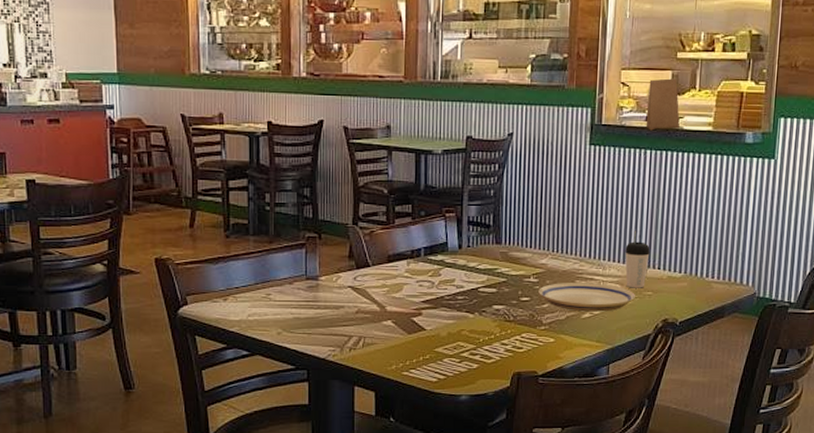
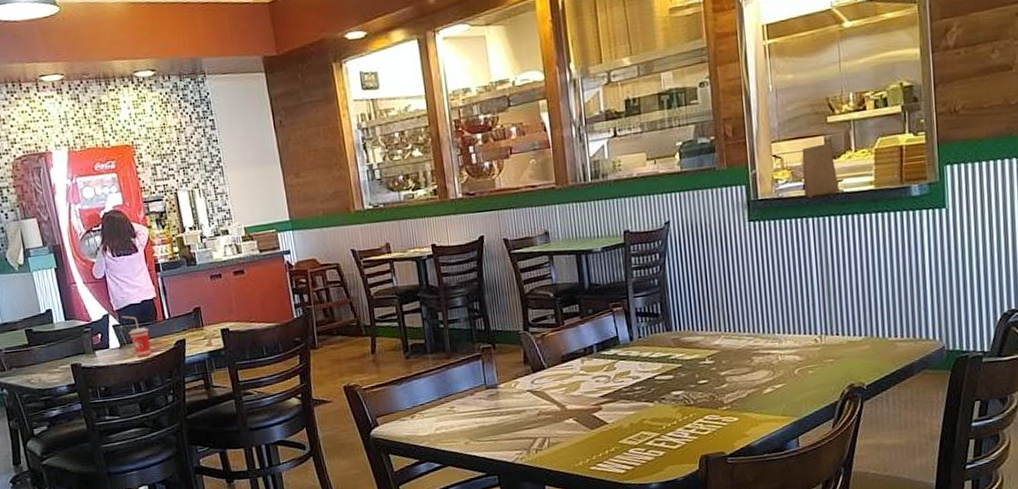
plate: present [538,283,635,312] -> none [715,357,816,388]
beverage cup: present [625,230,650,288] -> none [799,299,826,358]

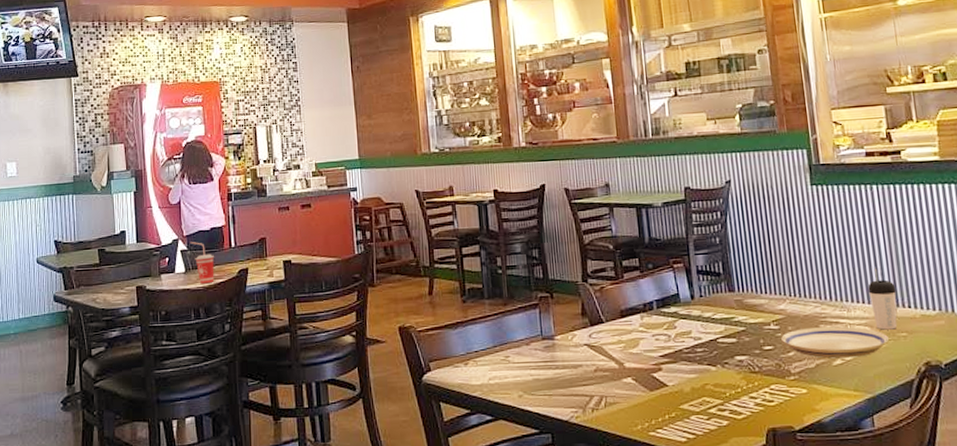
plate: none [715,357,816,388] -> present [781,326,889,358]
beverage cup: none [799,299,826,358] -> present [868,268,898,330]
paper bag: present [802,143,839,199] -> none [862,113,903,166]

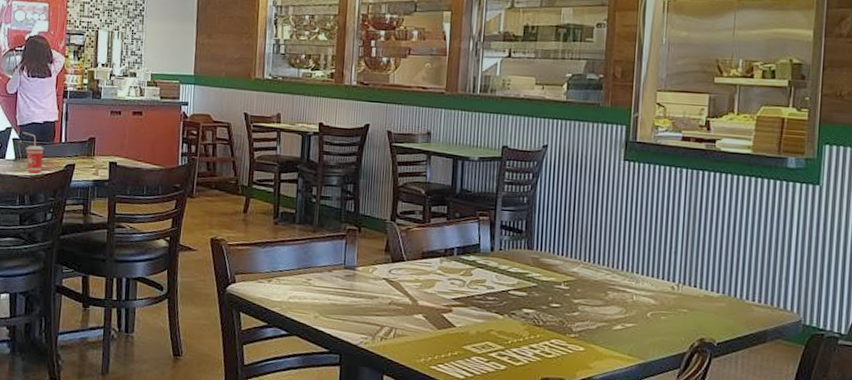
plate: present [781,326,889,358] -> none [569,292,670,325]
beverage cup: present [868,268,898,330] -> none [659,246,686,305]

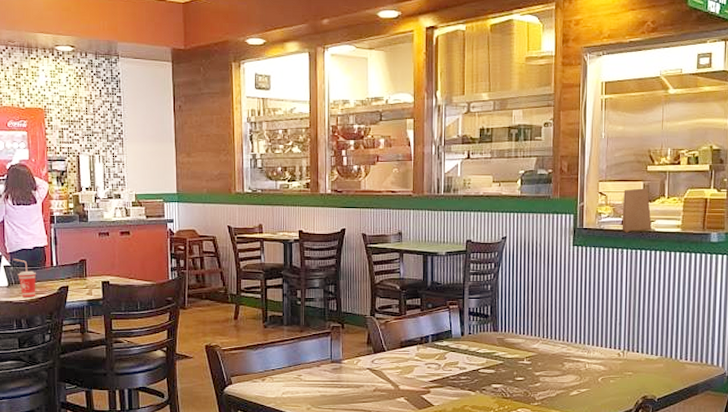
paper bag: none [681,101,717,151] -> present [622,188,652,233]

